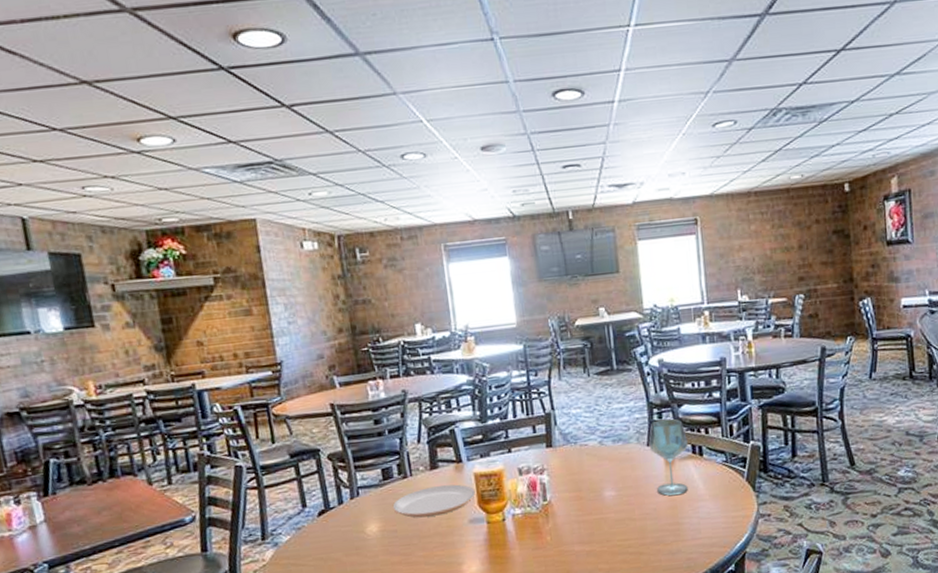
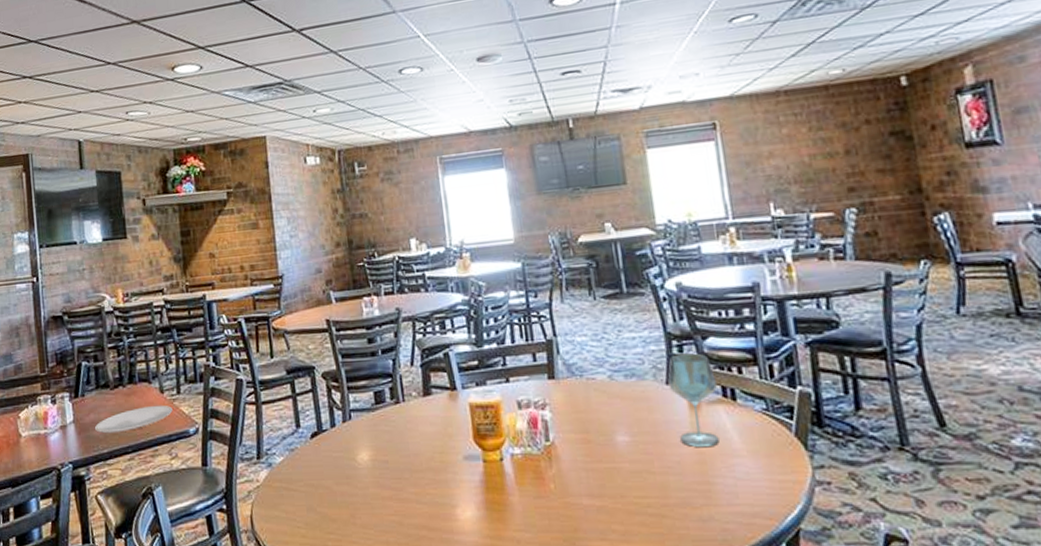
plate: none [71,496,164,530] -> present [94,405,173,434]
plate: present [392,484,475,518] -> none [384,414,471,449]

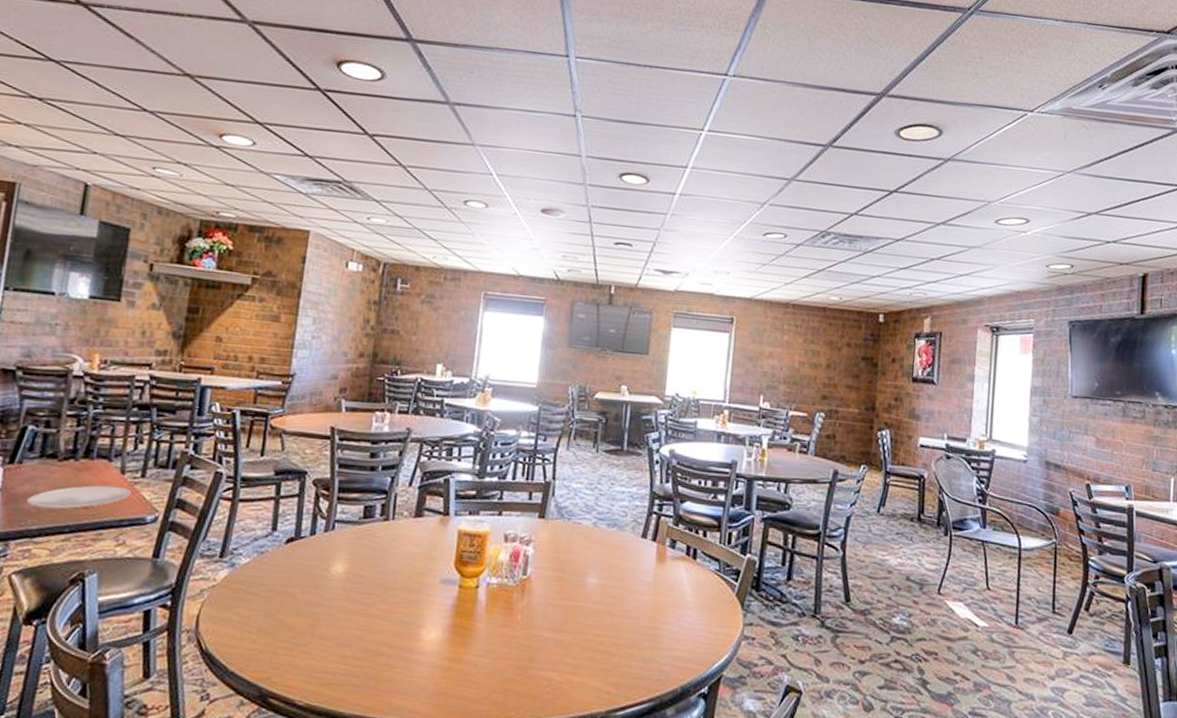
wine glass: present [667,353,719,448] -> none [642,512,684,597]

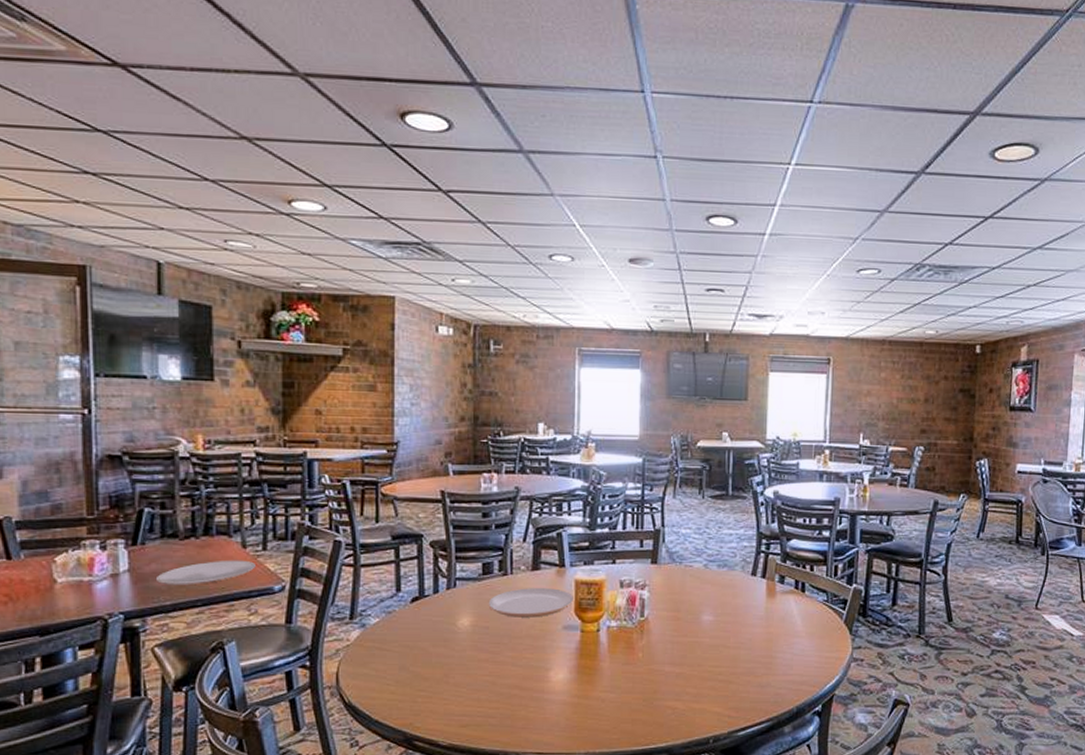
plate: none [365,535,455,569] -> present [488,588,573,618]

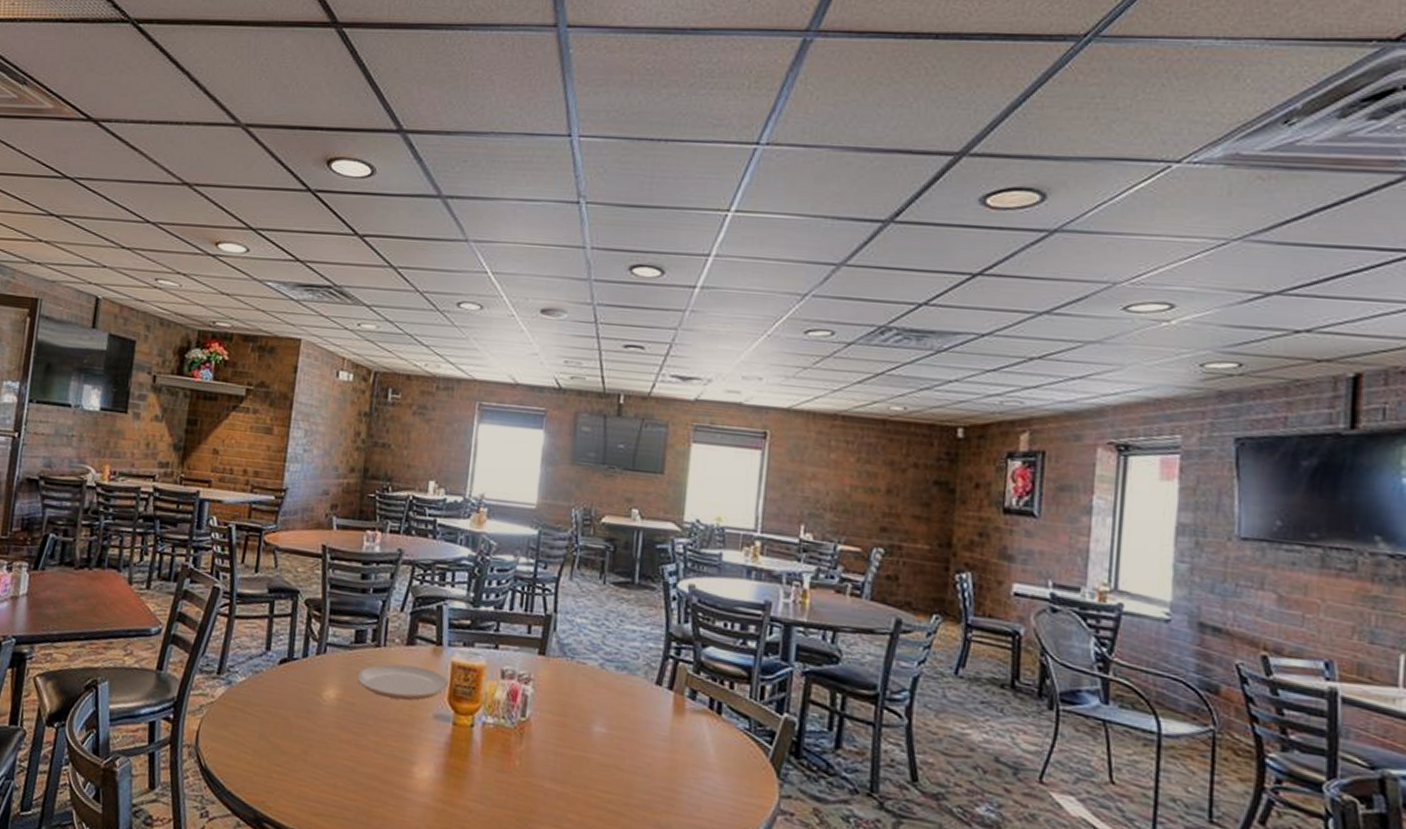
plate: present [155,560,256,586] -> none [48,594,138,617]

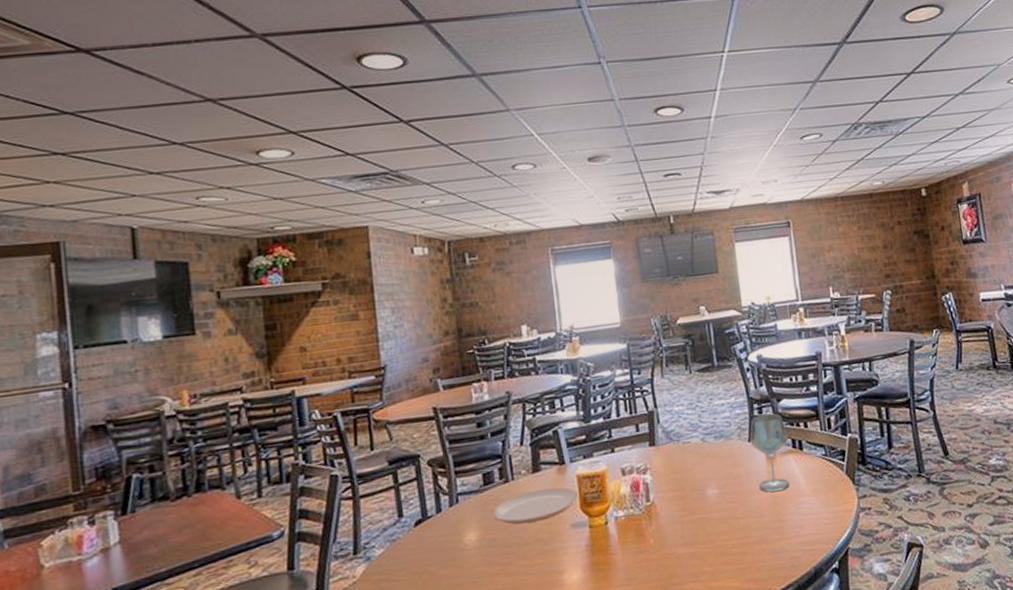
wine glass: none [657,656,706,755] -> present [749,413,790,492]

